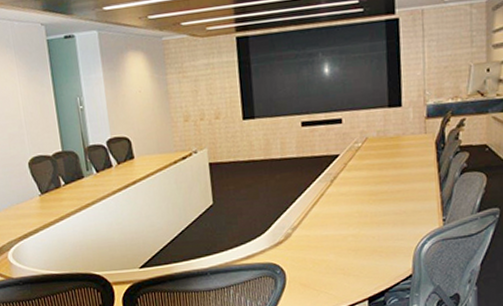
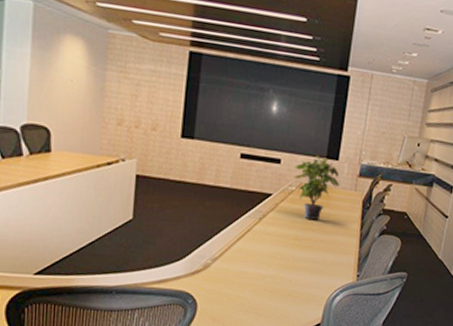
potted plant: none [357,106,408,172] -> present [294,155,340,220]

